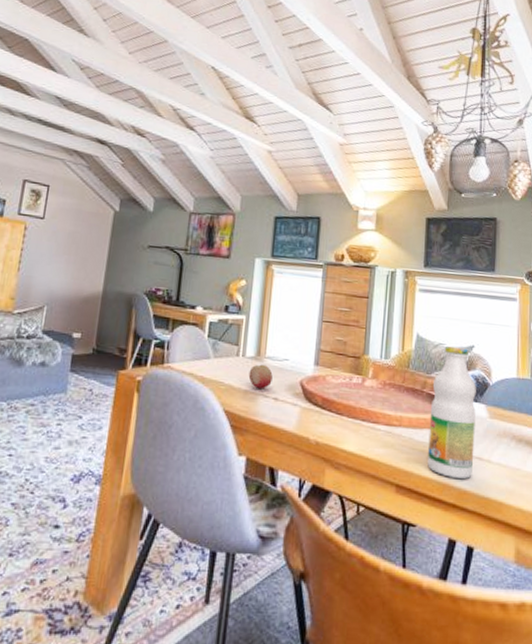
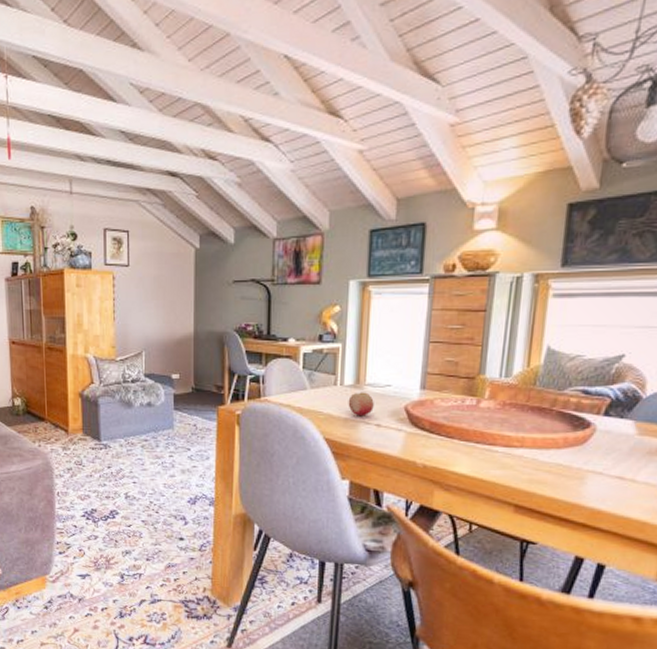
bottle: present [428,346,476,479] -> none [554,358,624,499]

